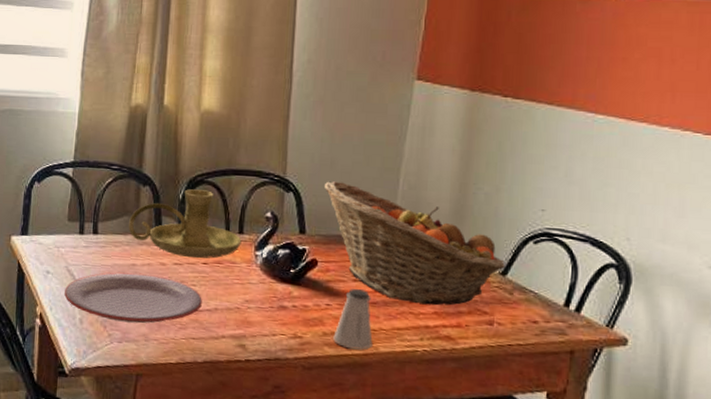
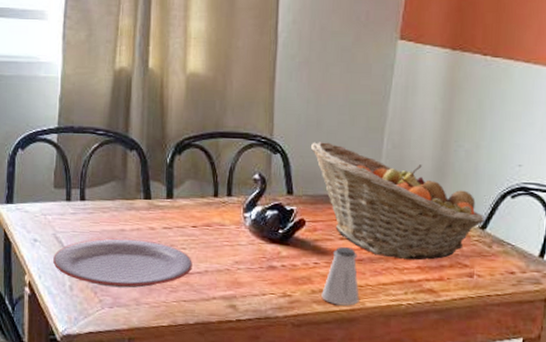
candle holder: present [129,189,242,259] -> none [116,153,230,222]

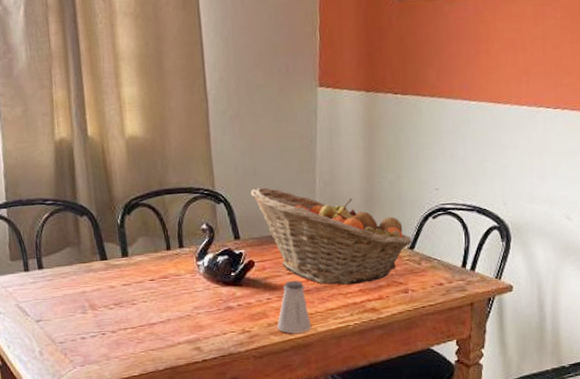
plate: present [53,237,192,288] -> none [19,298,155,347]

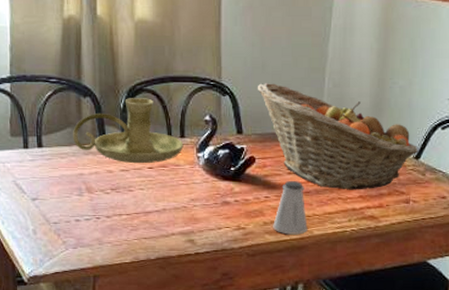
candle holder: none [72,212,183,277] -> present [73,98,184,164]

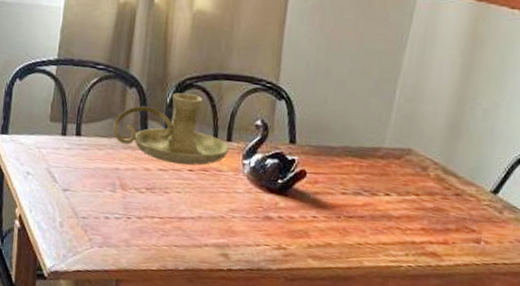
fruit basket: present [258,83,418,190] -> none [318,90,497,222]
saltshaker: present [273,181,308,235] -> none [317,201,359,264]

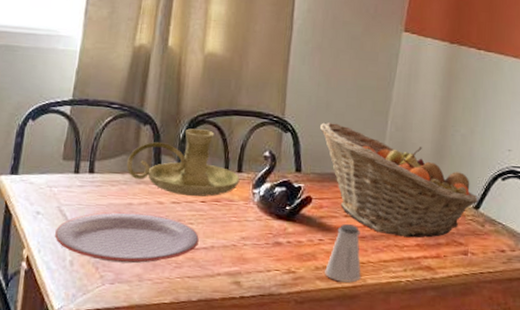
plate: none [45,175,186,229] -> present [55,211,199,264]
saltshaker: none [317,201,359,264] -> present [325,224,361,283]
fruit basket: none [318,90,497,222] -> present [320,122,478,238]

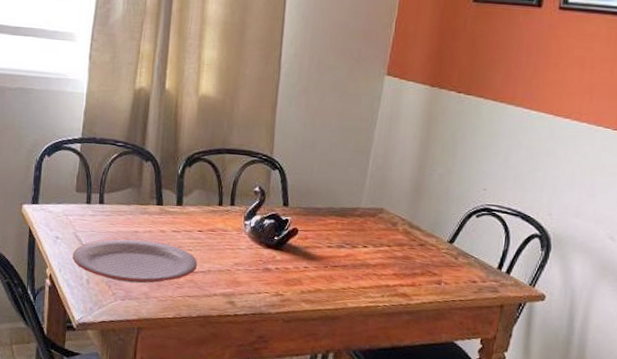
candle holder: present [126,128,240,197] -> none [132,165,233,227]
fruit basket: present [320,122,478,238] -> none [306,161,453,268]
saltshaker: present [325,224,361,283] -> none [309,254,342,306]

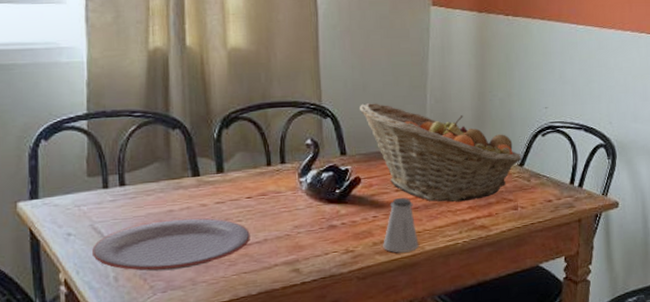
fruit basket: none [306,161,453,268] -> present [360,103,522,203]
saltshaker: none [309,254,342,306] -> present [383,198,419,253]

